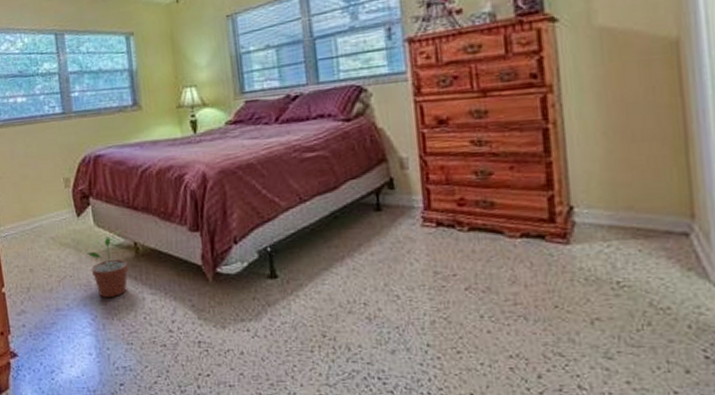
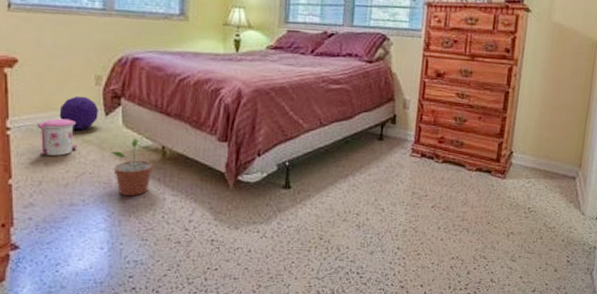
trash can: none [19,224,57,262] -> present [36,118,78,156]
decorative ball: none [36,200,71,234] -> present [59,95,98,131]

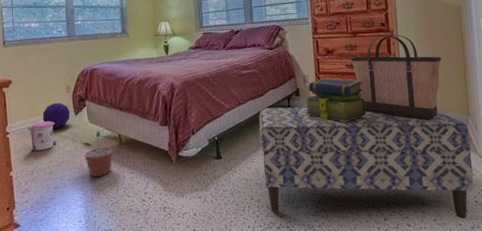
bench: none [338,133,577,279] -> present [259,106,474,219]
stack of books: none [399,106,472,161] -> present [304,78,366,123]
shopping bag: none [463,64,565,168] -> present [350,35,441,120]

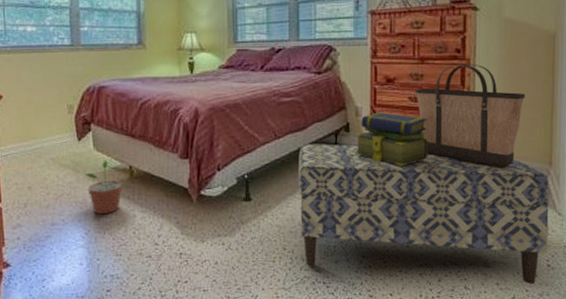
trash can: present [27,121,58,151] -> none [20,146,56,180]
decorative ball: present [42,102,70,129] -> none [38,124,72,156]

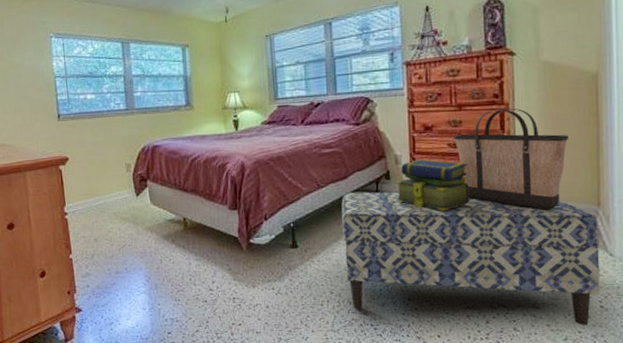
potted plant: present [84,155,123,214] -> none [143,208,178,262]

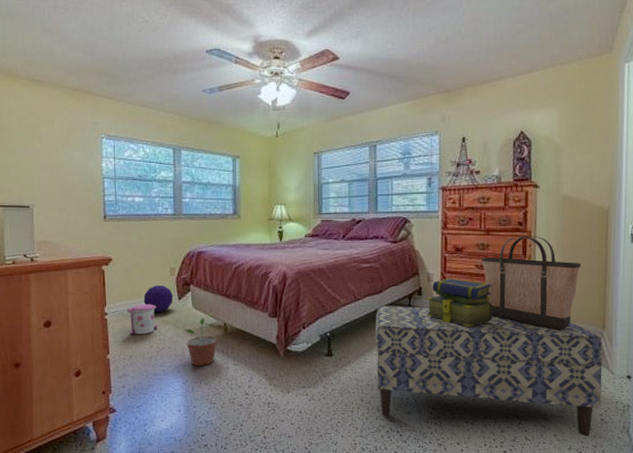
trash can: none [86,201,118,233] -> present [127,304,159,334]
decorative ball: none [101,182,131,210] -> present [143,285,173,313]
potted plant: none [143,208,178,262] -> present [184,313,218,366]

